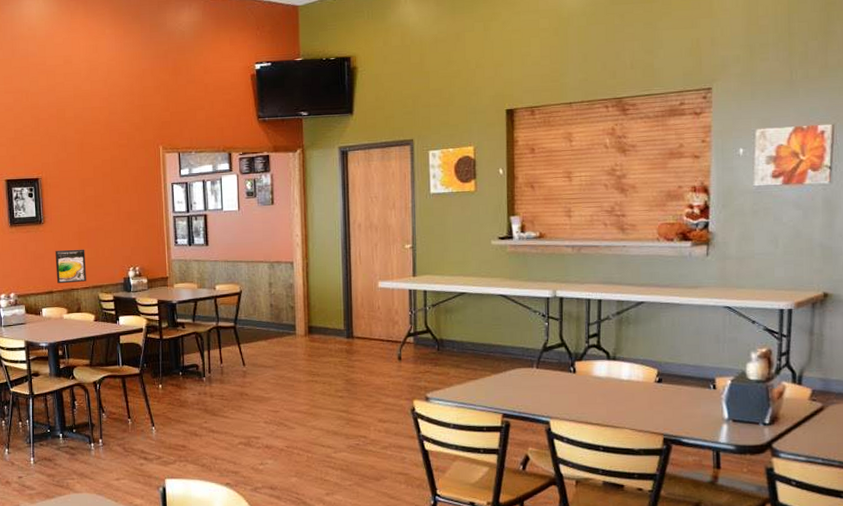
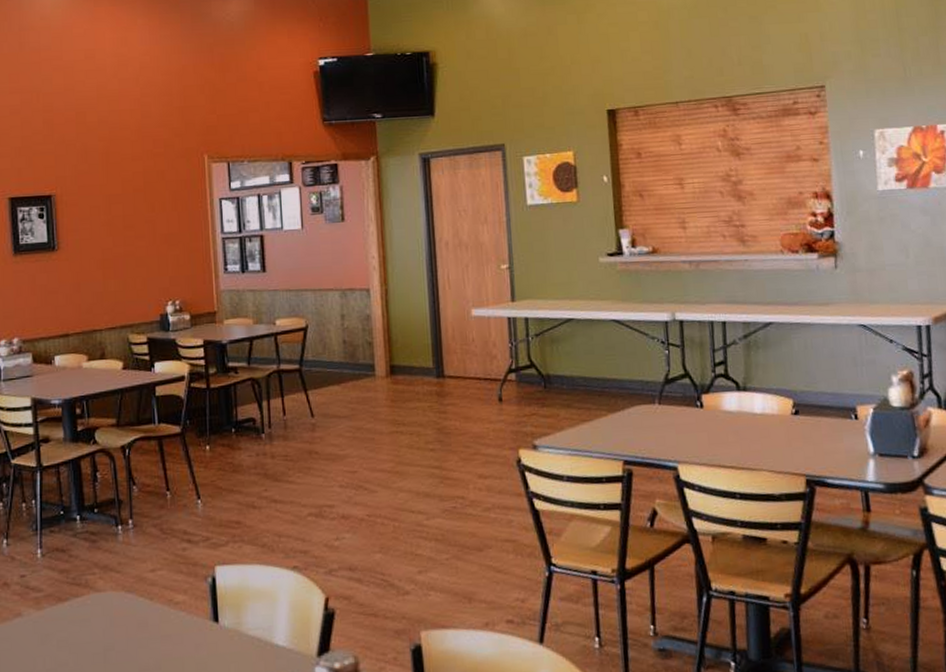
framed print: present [55,249,86,284] -> none [72,280,112,325]

